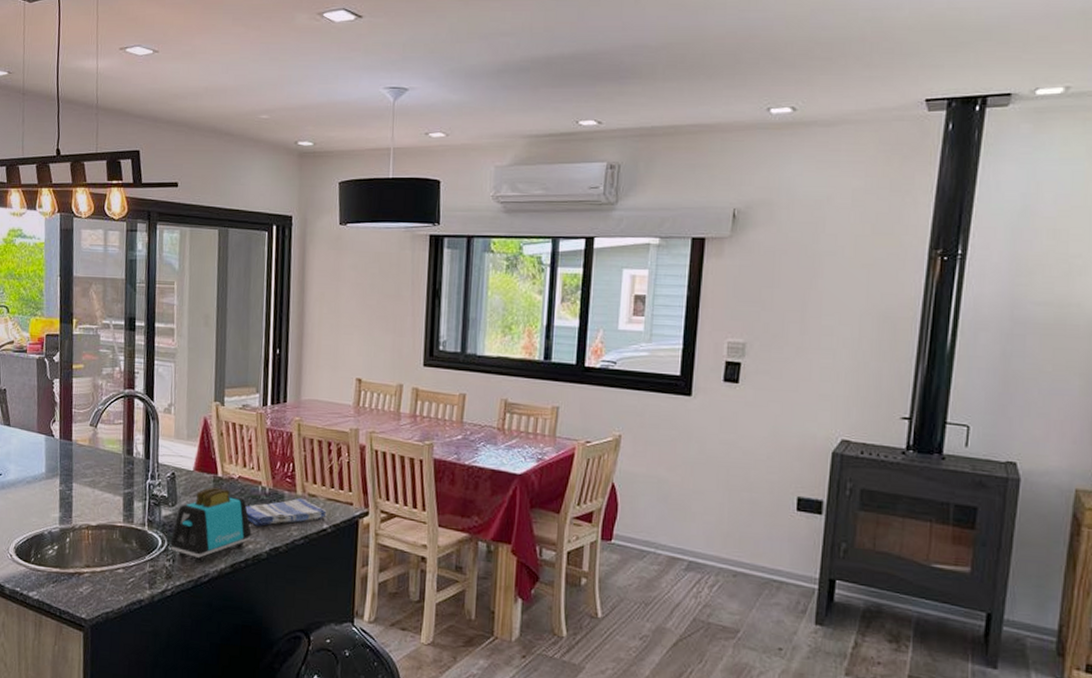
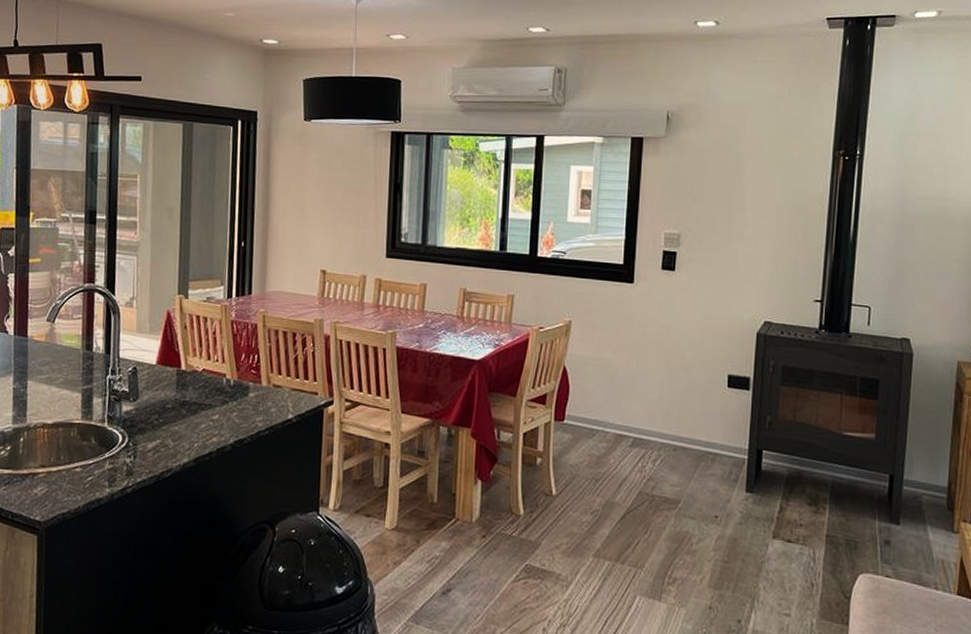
toaster: present [170,487,252,563] -> none [131,380,216,458]
dish towel: present [245,498,327,526] -> none [209,389,292,419]

